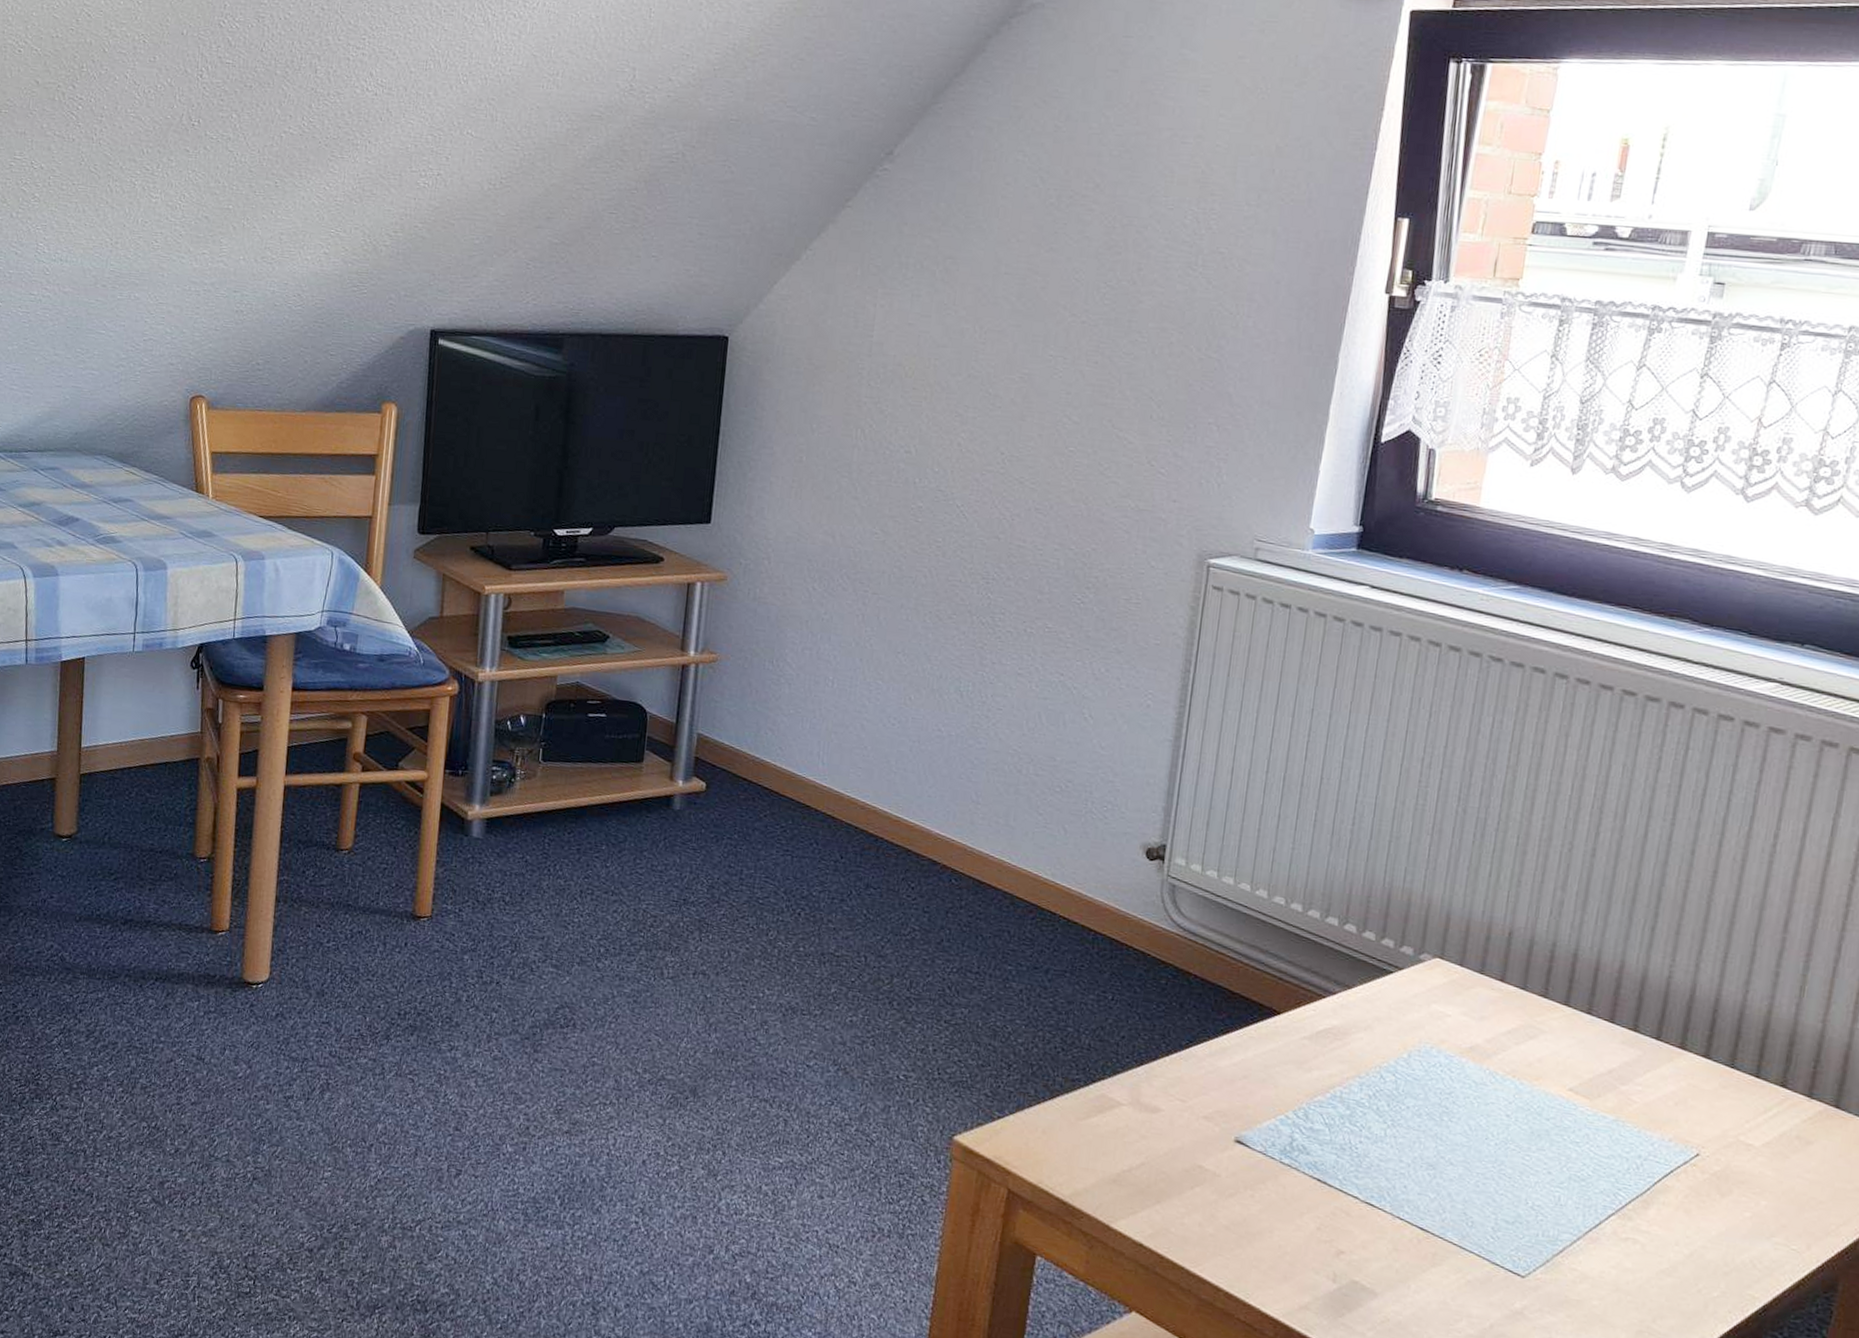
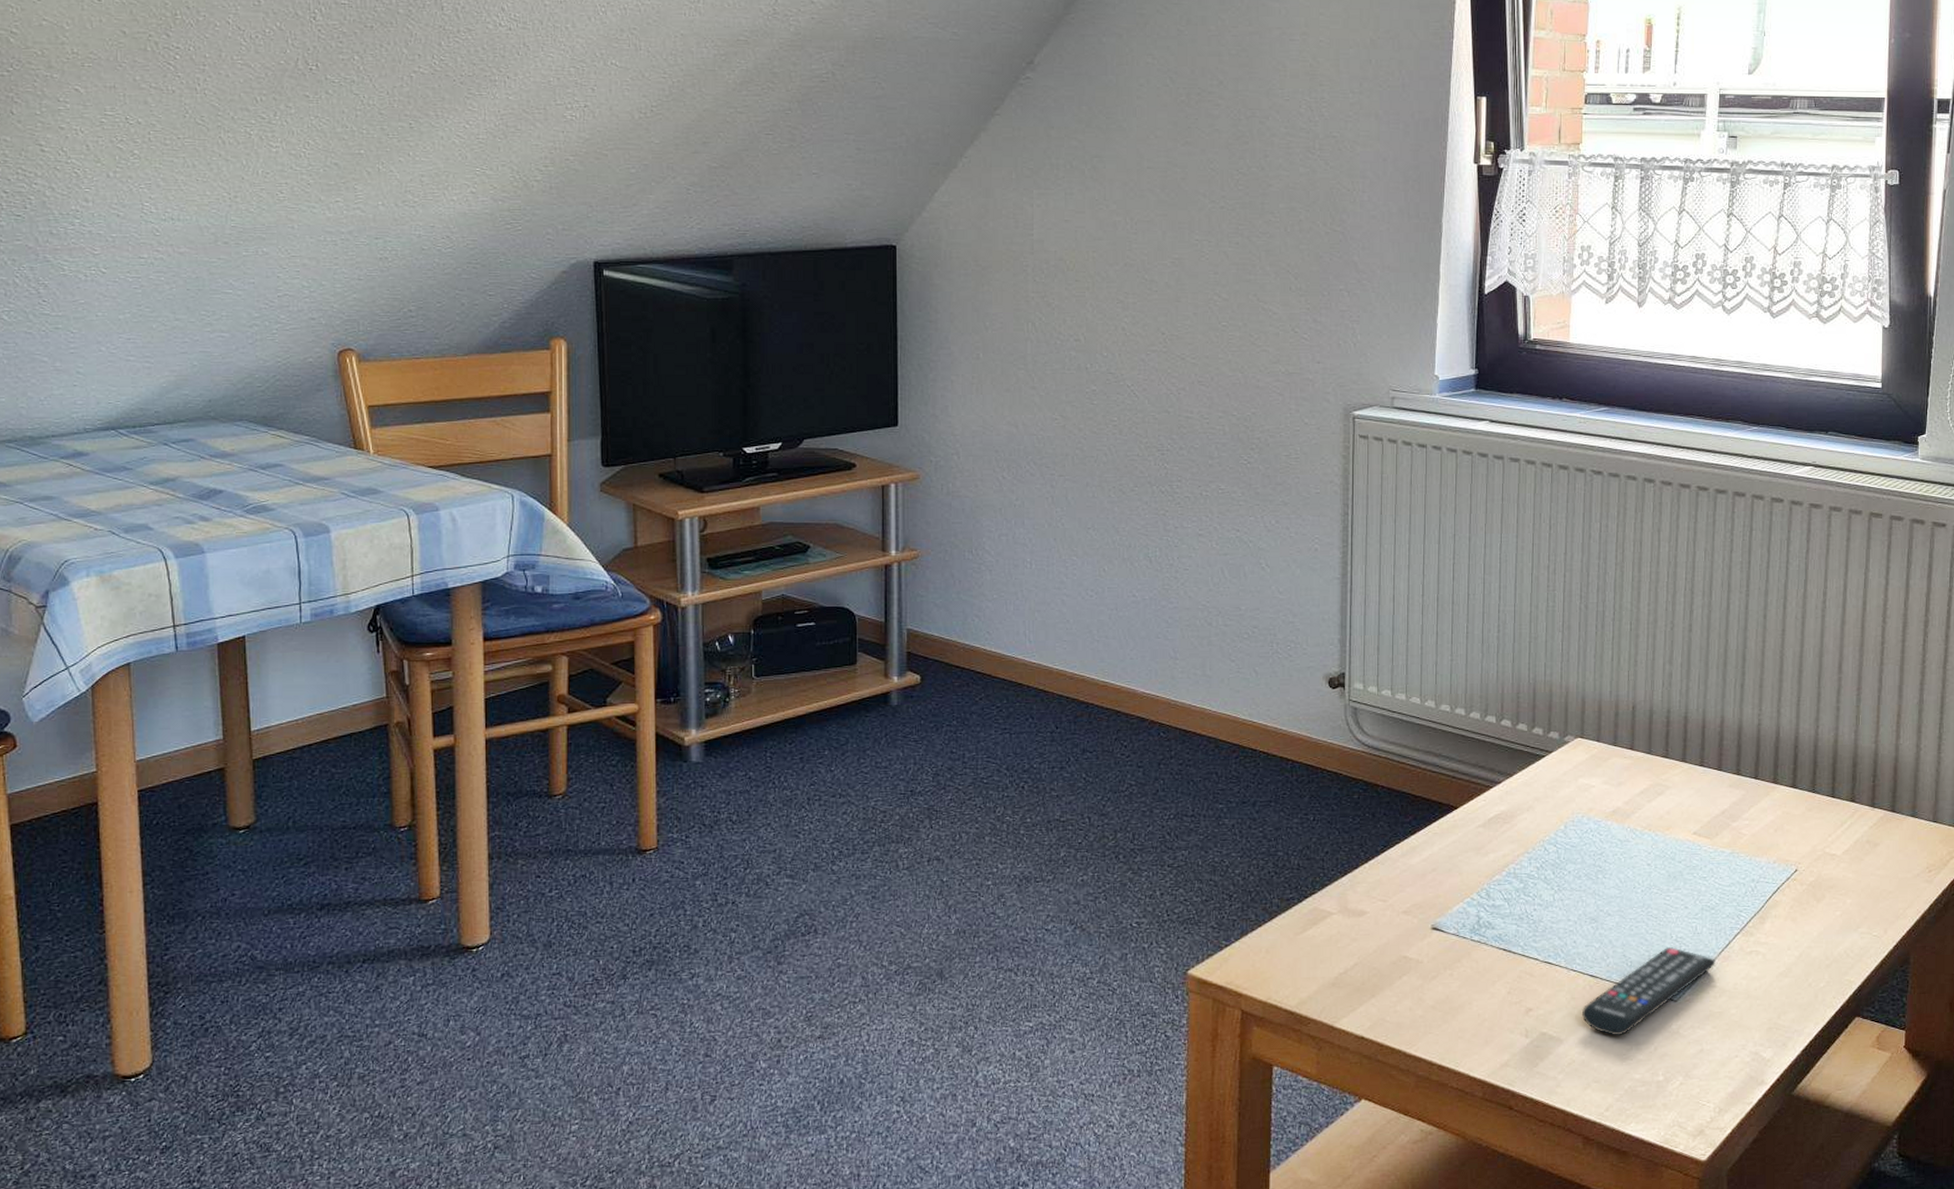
remote control: none [1404,1214,1581,1303] -> present [1582,947,1717,1036]

